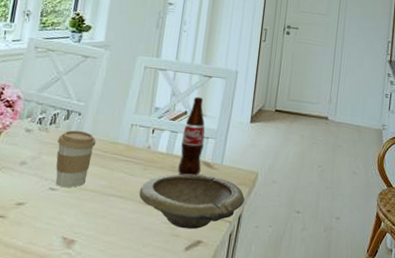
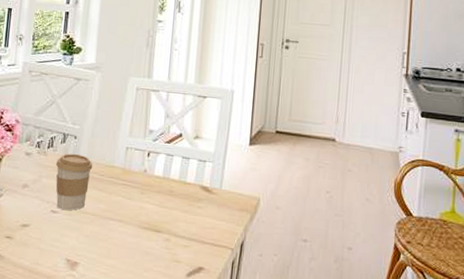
bowl: present [139,174,245,230] -> none [137,198,246,256]
bottle: present [178,96,205,176] -> none [176,118,202,201]

